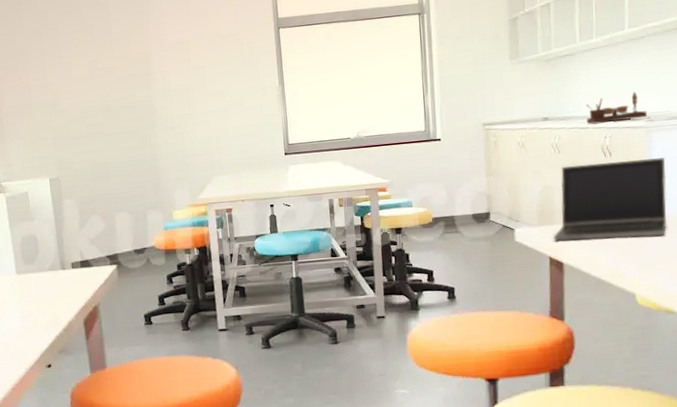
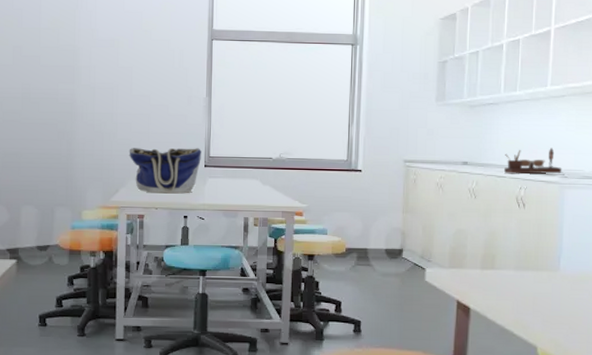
tote bag: none [210,137,281,186] -> present [129,148,201,194]
laptop computer: present [554,158,667,241] -> none [463,212,575,292]

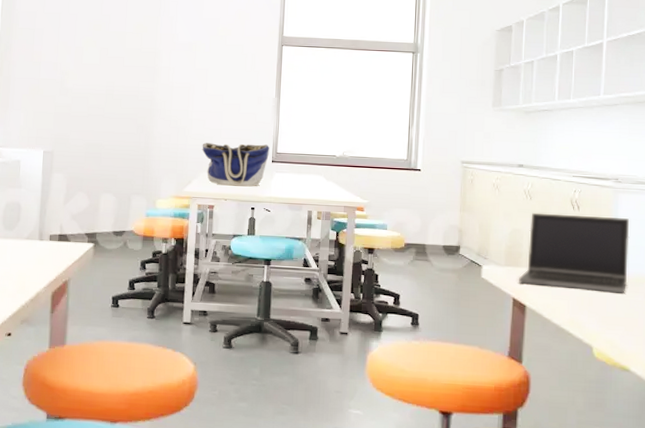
laptop computer: none [463,212,575,292] -> present [519,212,630,294]
desk organizer: present [504,147,562,175] -> none [559,153,616,179]

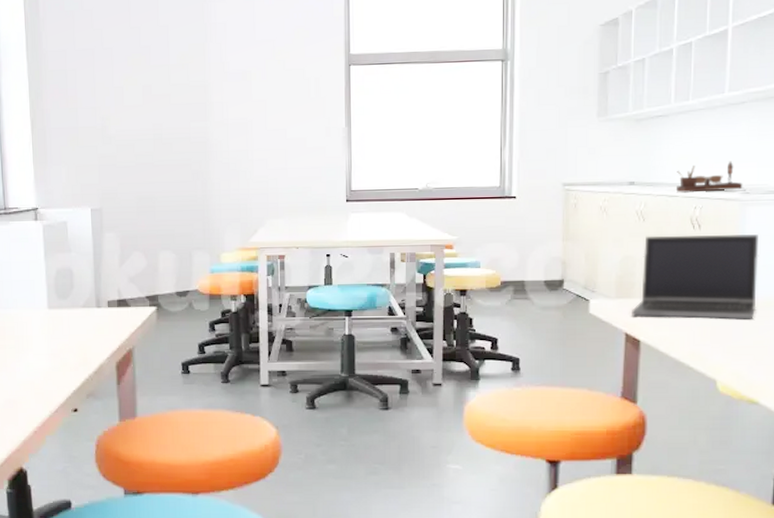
tote bag: present [202,143,269,187] -> none [266,182,342,232]
desk organizer: none [559,153,616,179] -> present [676,161,743,193]

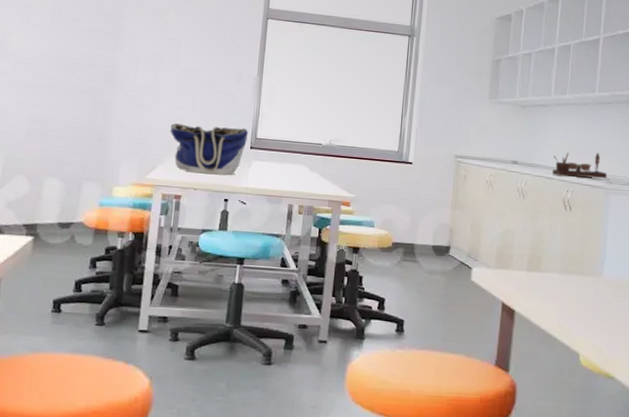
tote bag: none [266,182,342,232] -> present [169,123,248,176]
laptop computer: present [632,234,759,320] -> none [509,212,619,298]

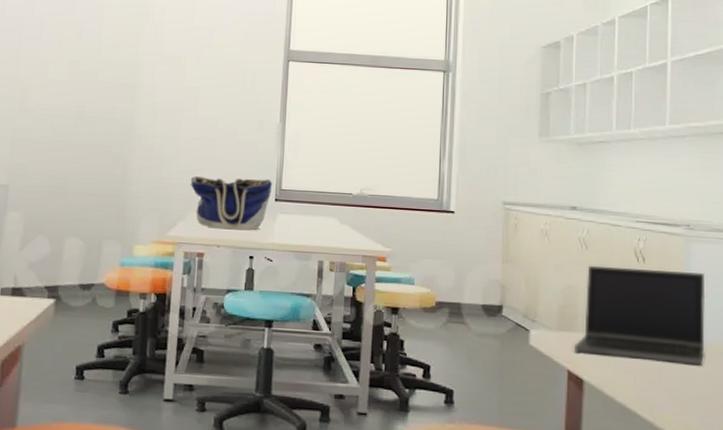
laptop computer: none [509,212,619,298] -> present [574,265,706,366]
desk organizer: present [552,152,608,179] -> none [620,194,687,225]

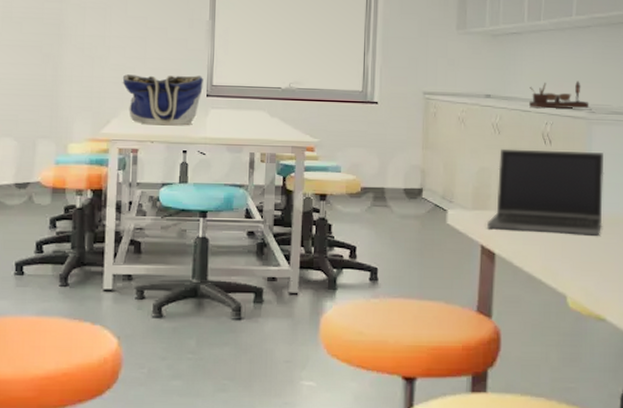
desk organizer: none [620,194,687,225] -> present [529,80,589,109]

